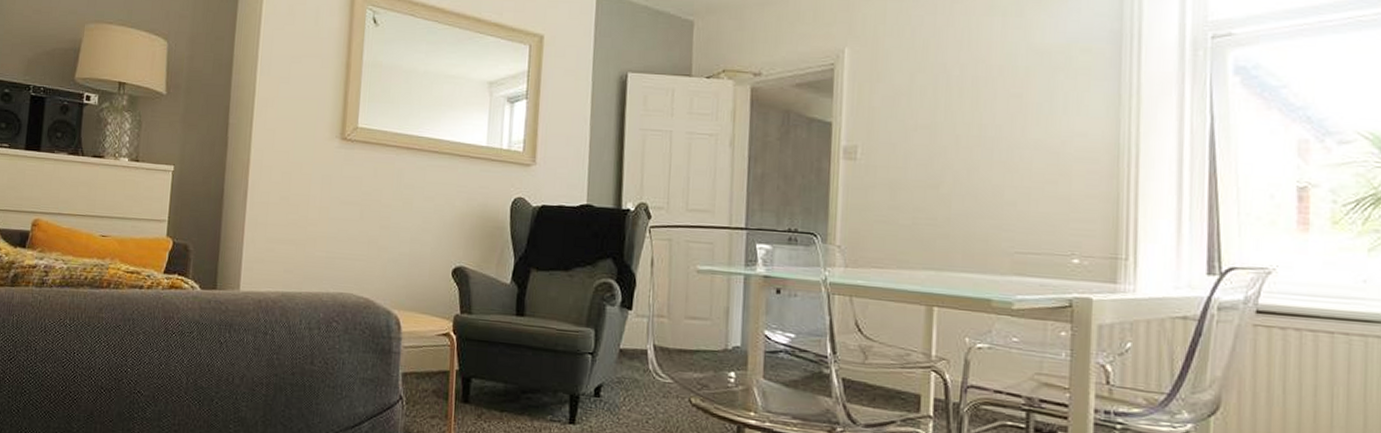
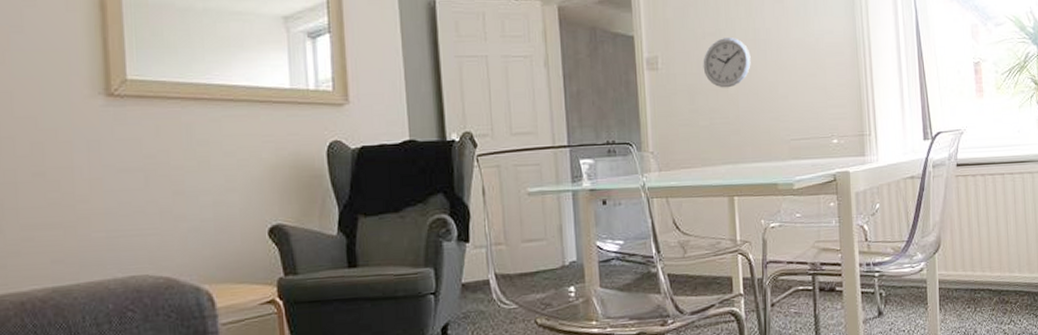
wall clock: none [910,132,972,187] -> present [703,38,751,88]

